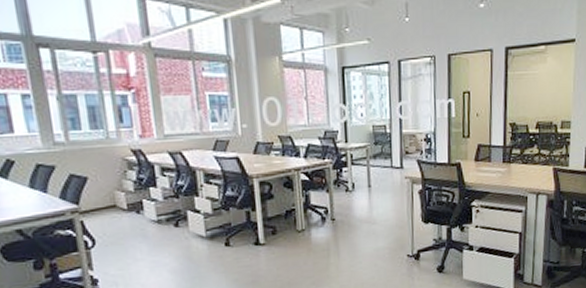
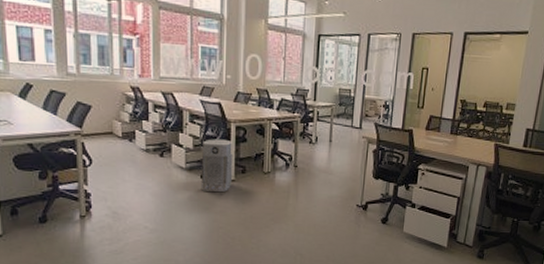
air purifier: none [223,198,263,261] -> present [200,139,233,193]

